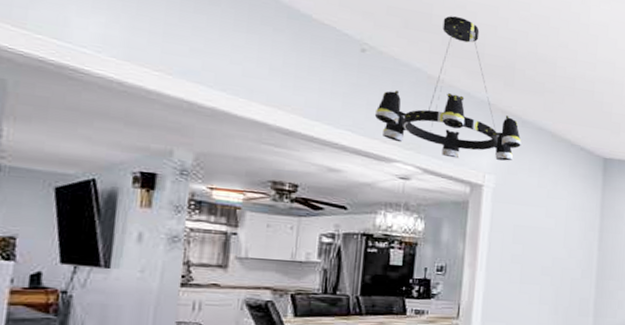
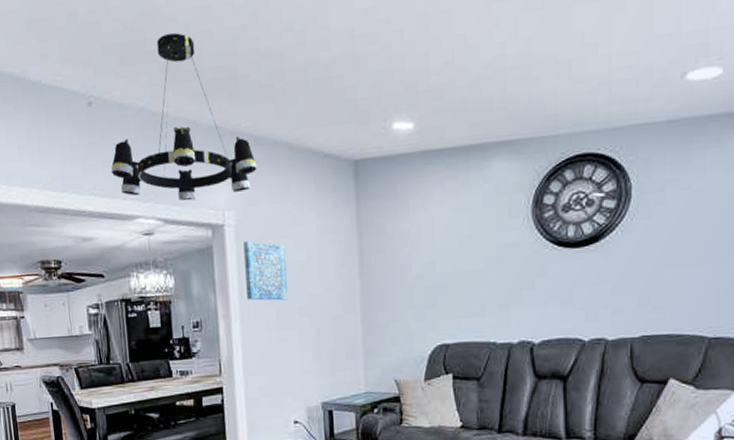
wall art: none [495,202,537,259] -> present [244,240,288,301]

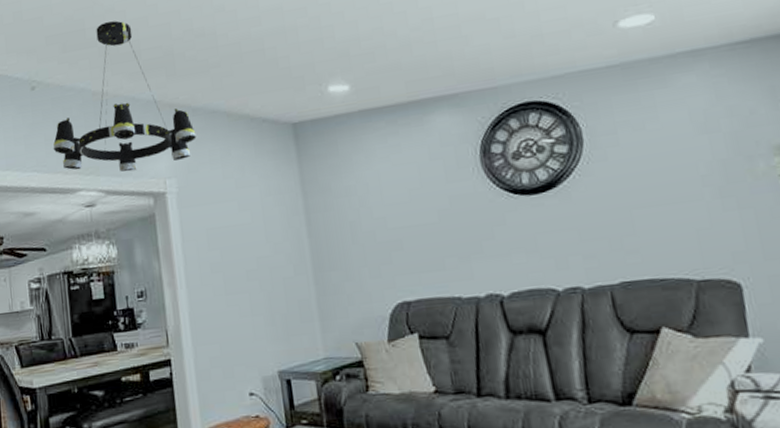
wall art: present [244,240,288,301] -> none [186,206,235,266]

